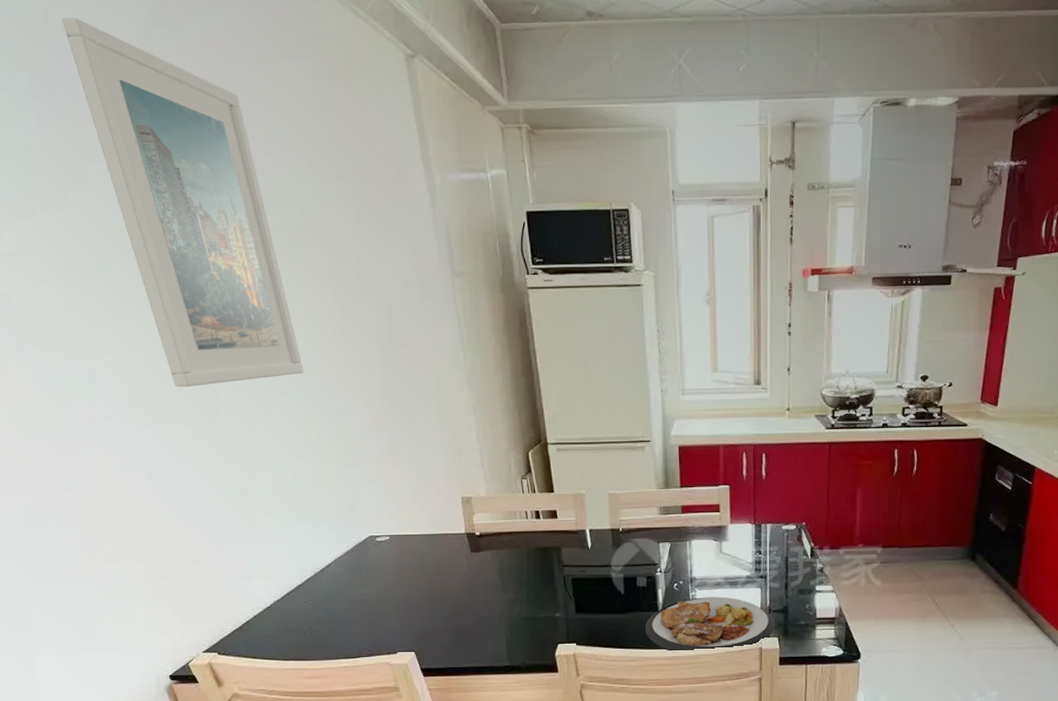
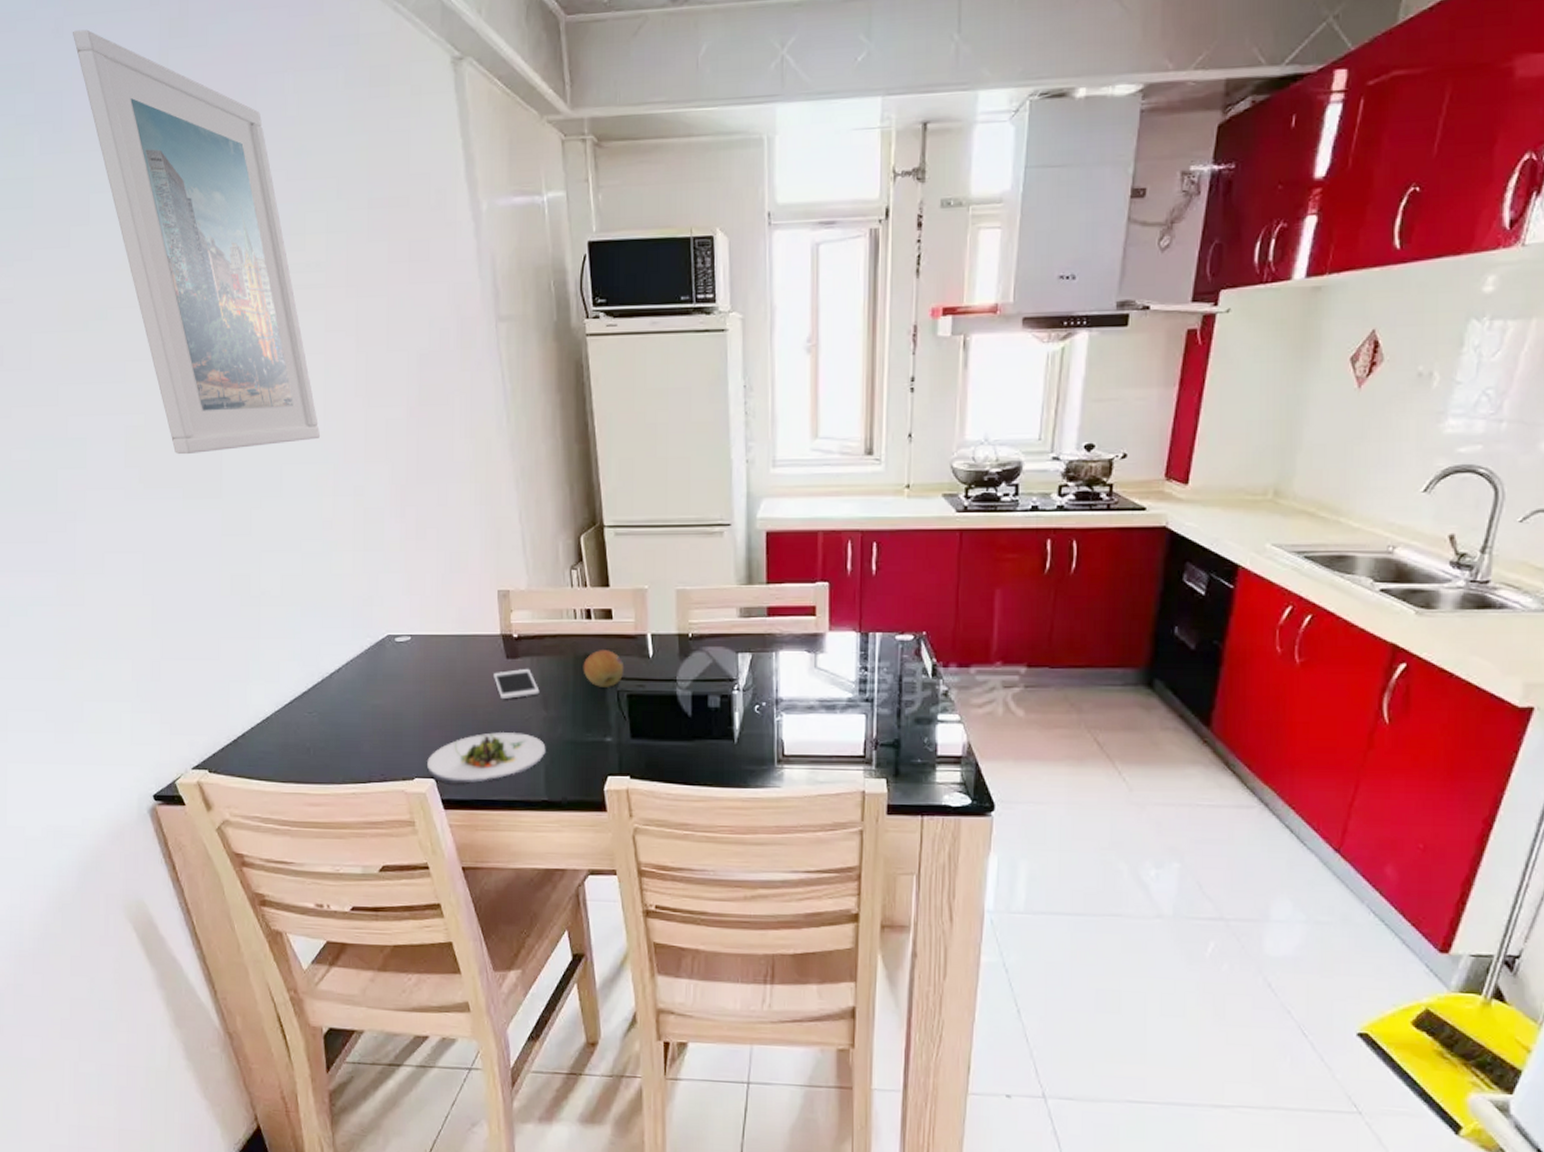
salad plate: none [406,611,507,656] -> present [426,731,546,785]
cell phone: none [460,559,500,586] -> present [492,668,540,700]
fruit: none [534,543,569,573] -> present [583,650,624,687]
plate: present [644,597,776,653] -> none [716,723,884,793]

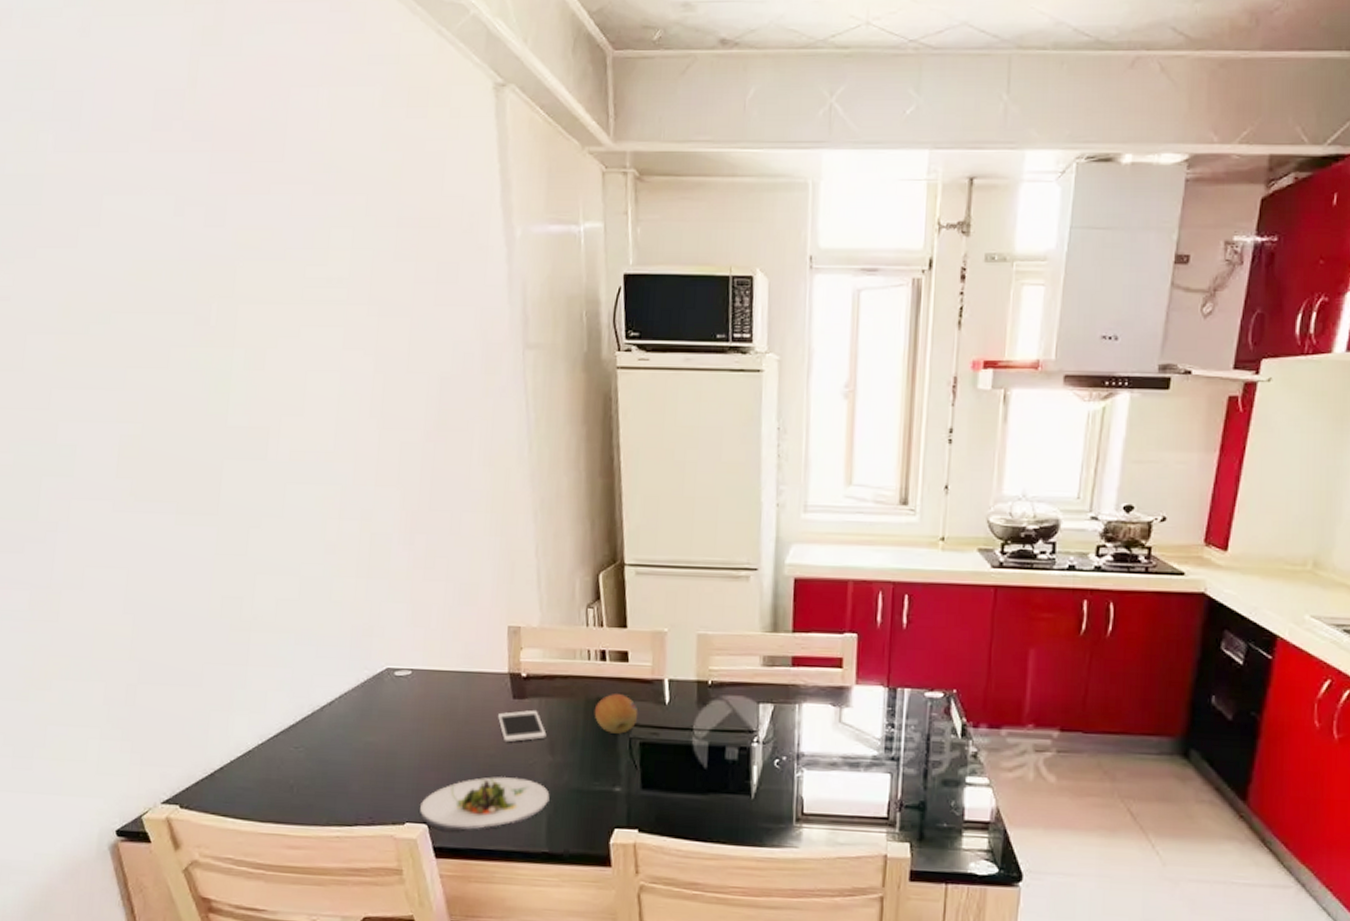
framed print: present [73,29,321,455] -> none [100,31,330,468]

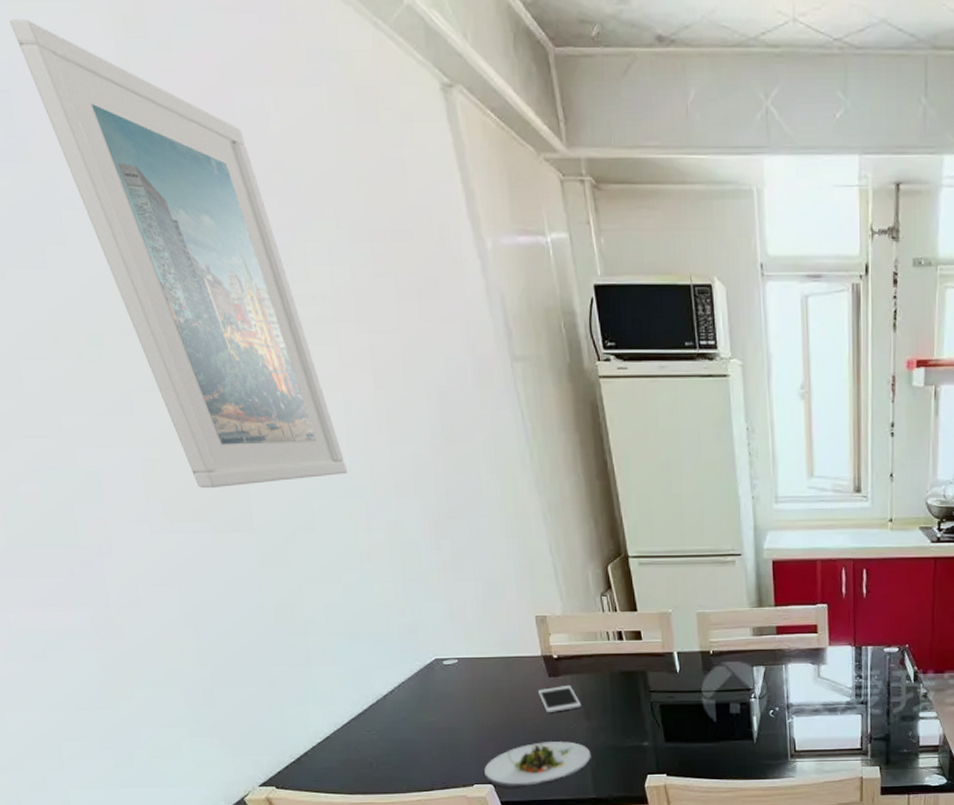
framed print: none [100,31,330,468] -> present [10,19,348,489]
fruit: present [594,694,638,734] -> none [618,667,656,699]

